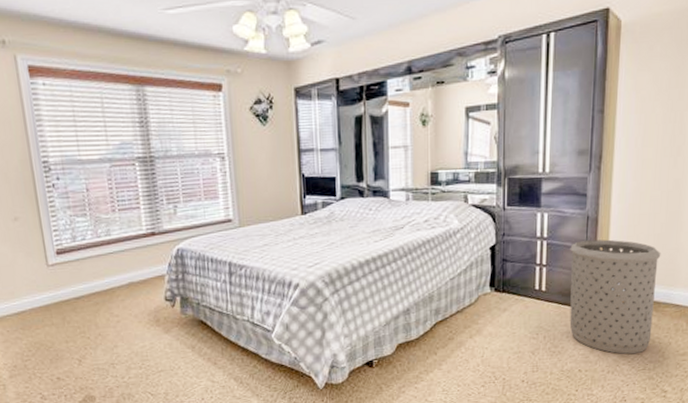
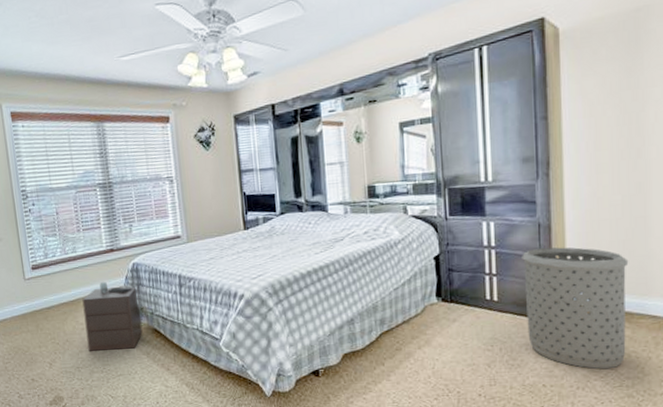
nightstand: none [117,270,188,346] -> present [82,282,143,351]

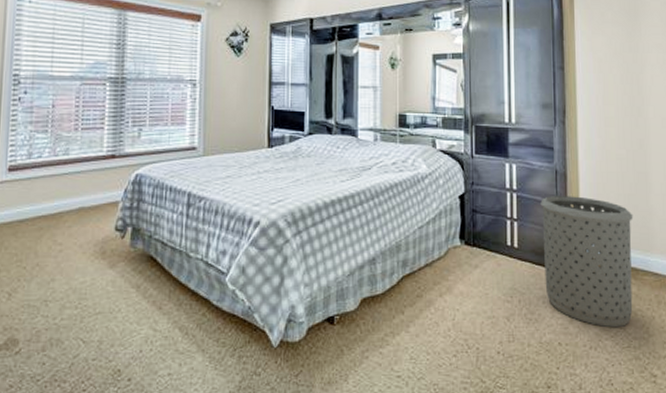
nightstand: present [82,282,143,351] -> none [63,194,138,280]

